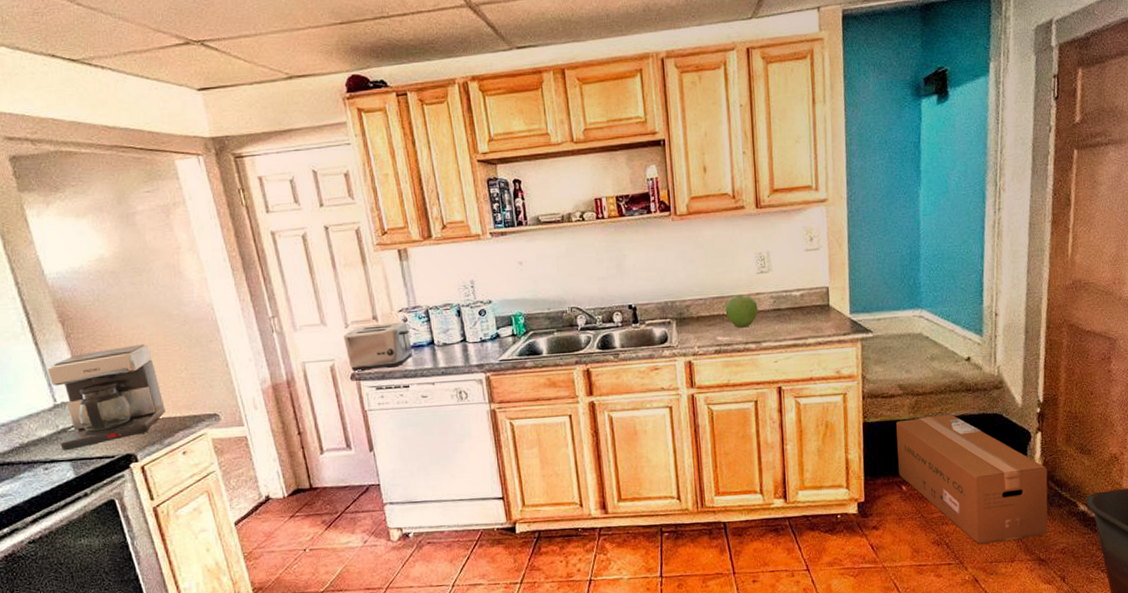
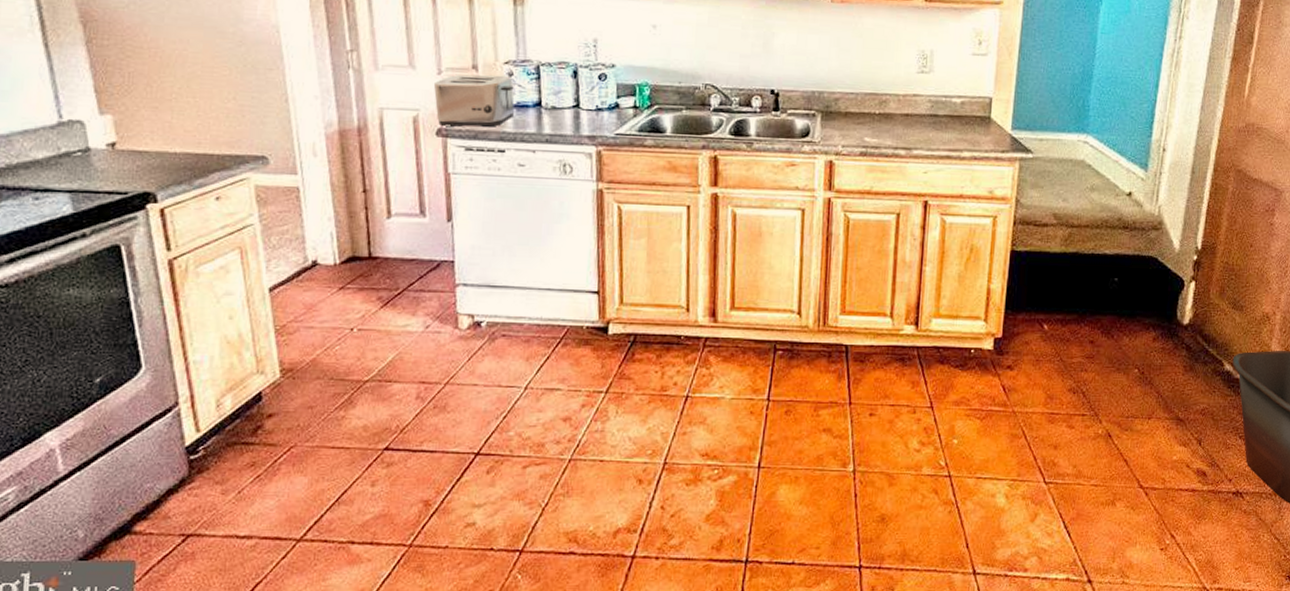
coffee maker: present [47,343,166,451] -> none [55,62,202,180]
fruit: present [725,294,758,328] -> none [877,93,914,131]
box: present [896,414,1048,545] -> none [1042,251,1197,397]

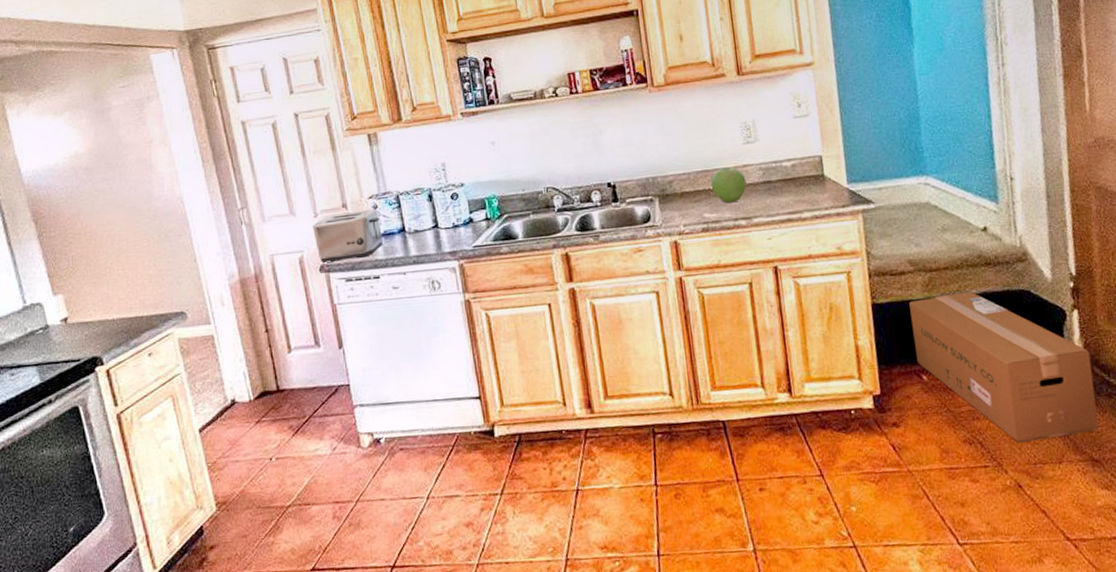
fruit: none [877,93,914,131] -> present [710,167,747,203]
box: none [1042,251,1197,397] -> present [909,291,1099,443]

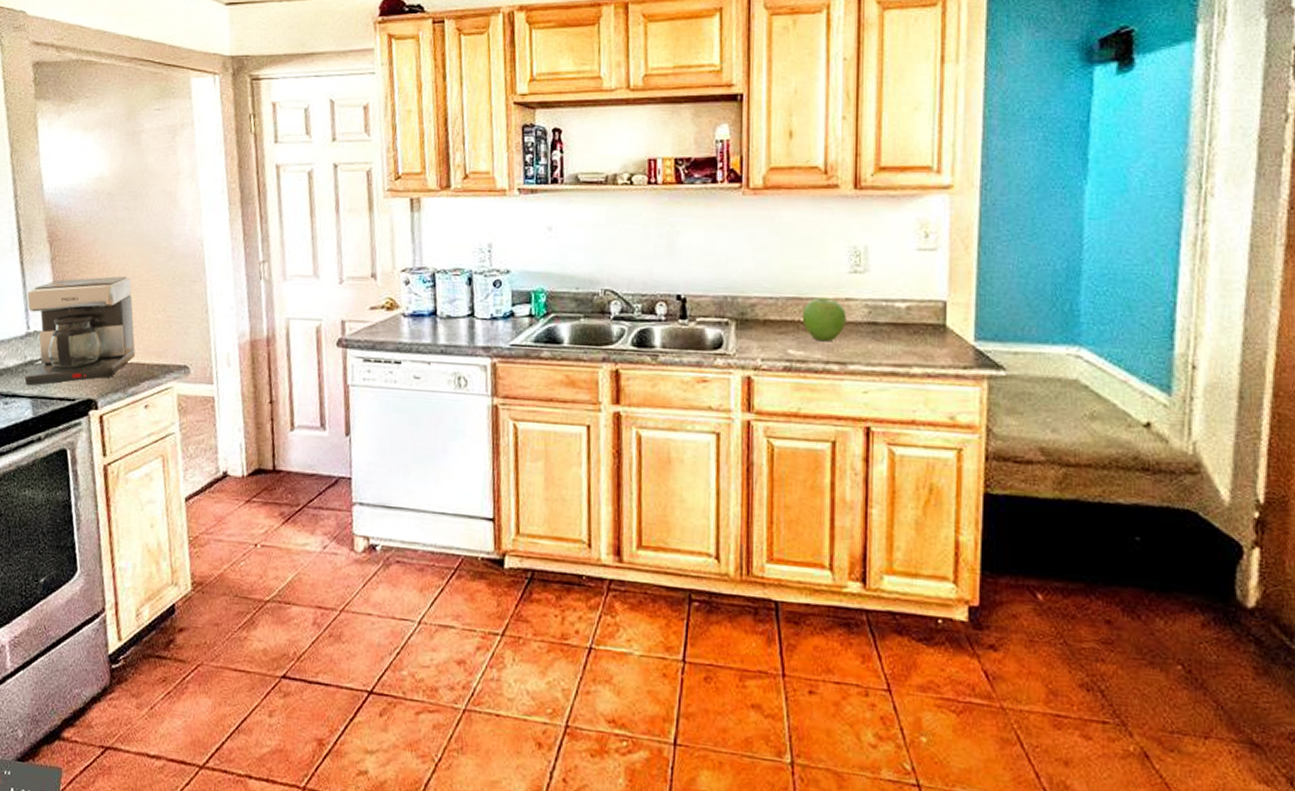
coffee maker: none [18,240,134,355] -> present [24,276,136,387]
toaster: present [312,208,383,264] -> none [335,283,411,338]
box: present [909,291,1099,443] -> none [1033,498,1269,707]

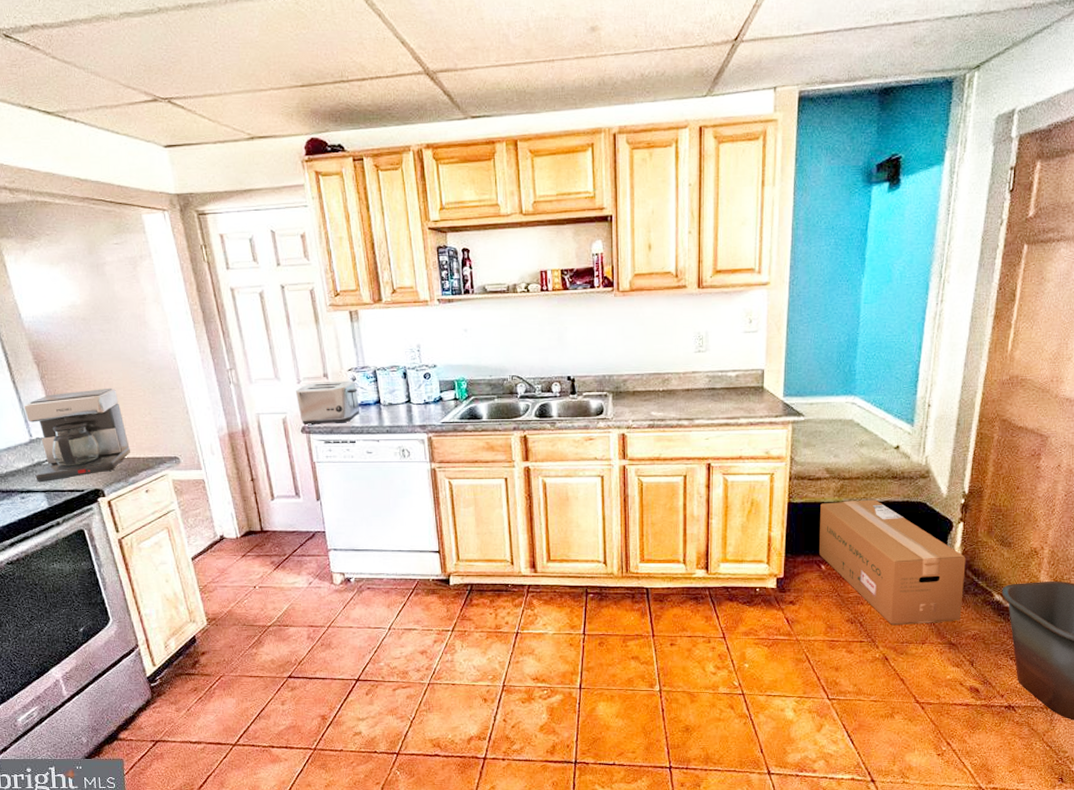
toaster: none [335,283,411,338] -> present [295,380,359,426]
fruit: present [802,298,847,342] -> none [661,372,693,405]
box: none [1033,498,1269,707] -> present [819,499,966,626]

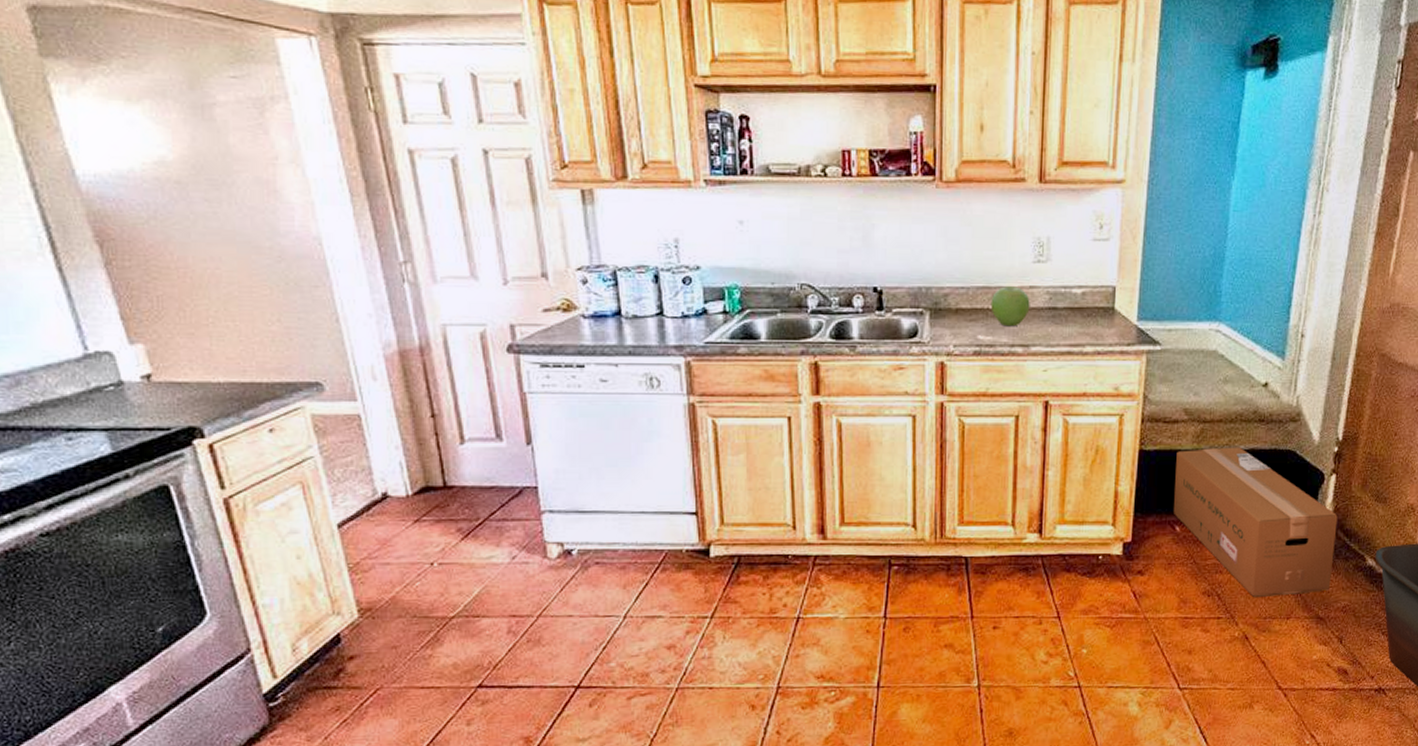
coffee maker: present [23,388,131,483] -> none [75,282,248,417]
toaster: present [295,380,359,426] -> none [499,283,591,343]
fruit: none [661,372,693,405] -> present [990,286,1030,327]

